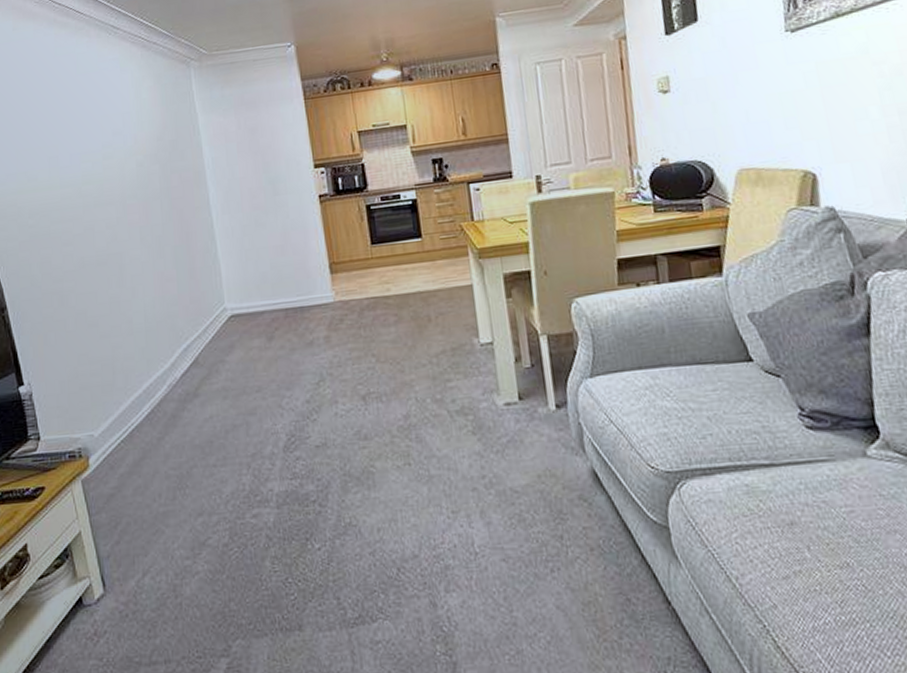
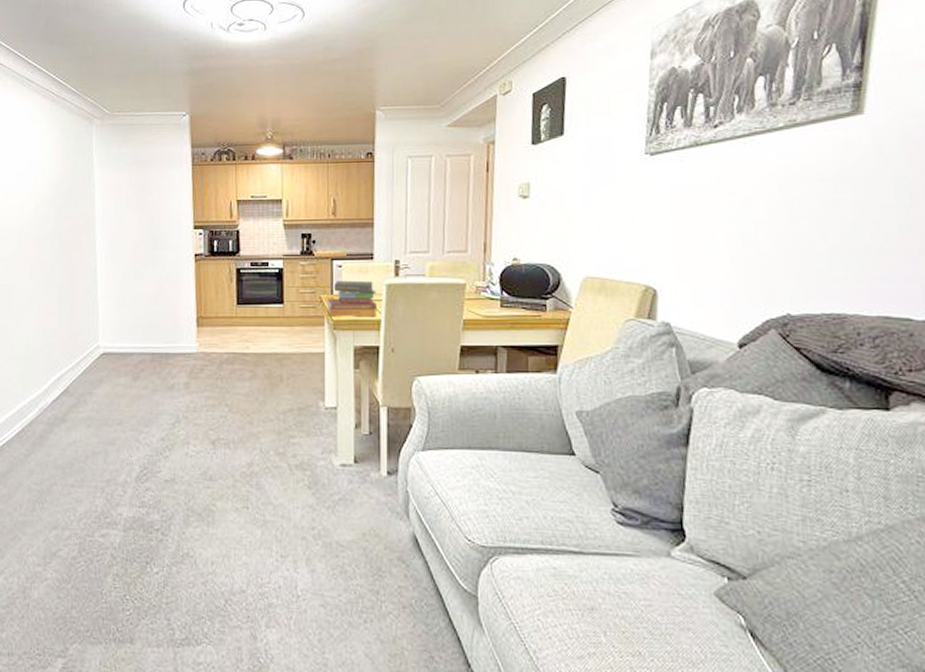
books: none [467,201,524,245] -> present [326,280,377,317]

